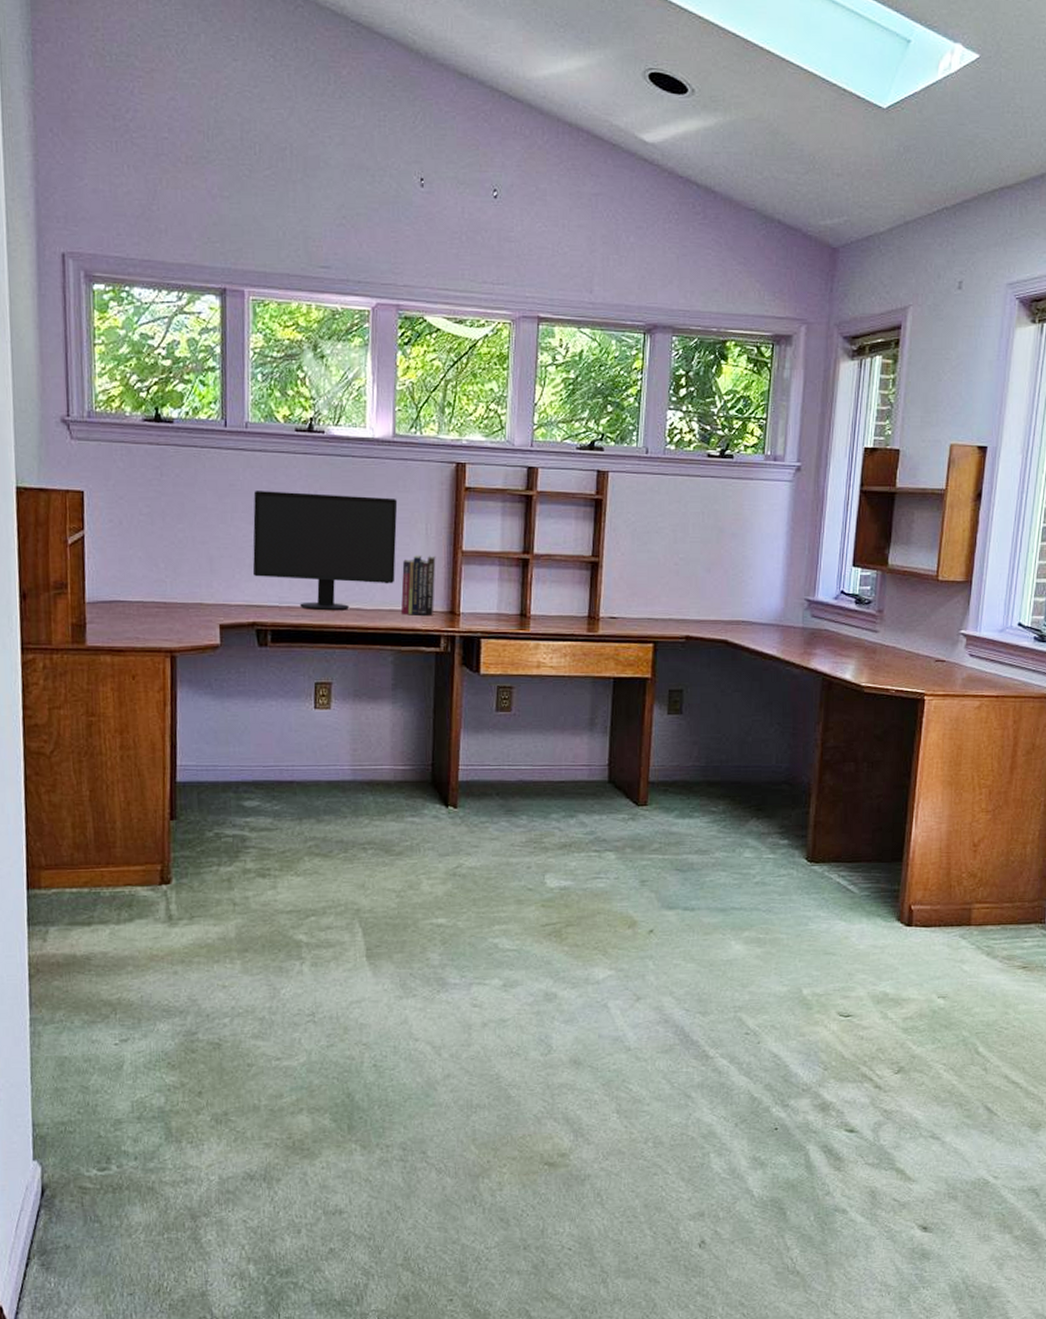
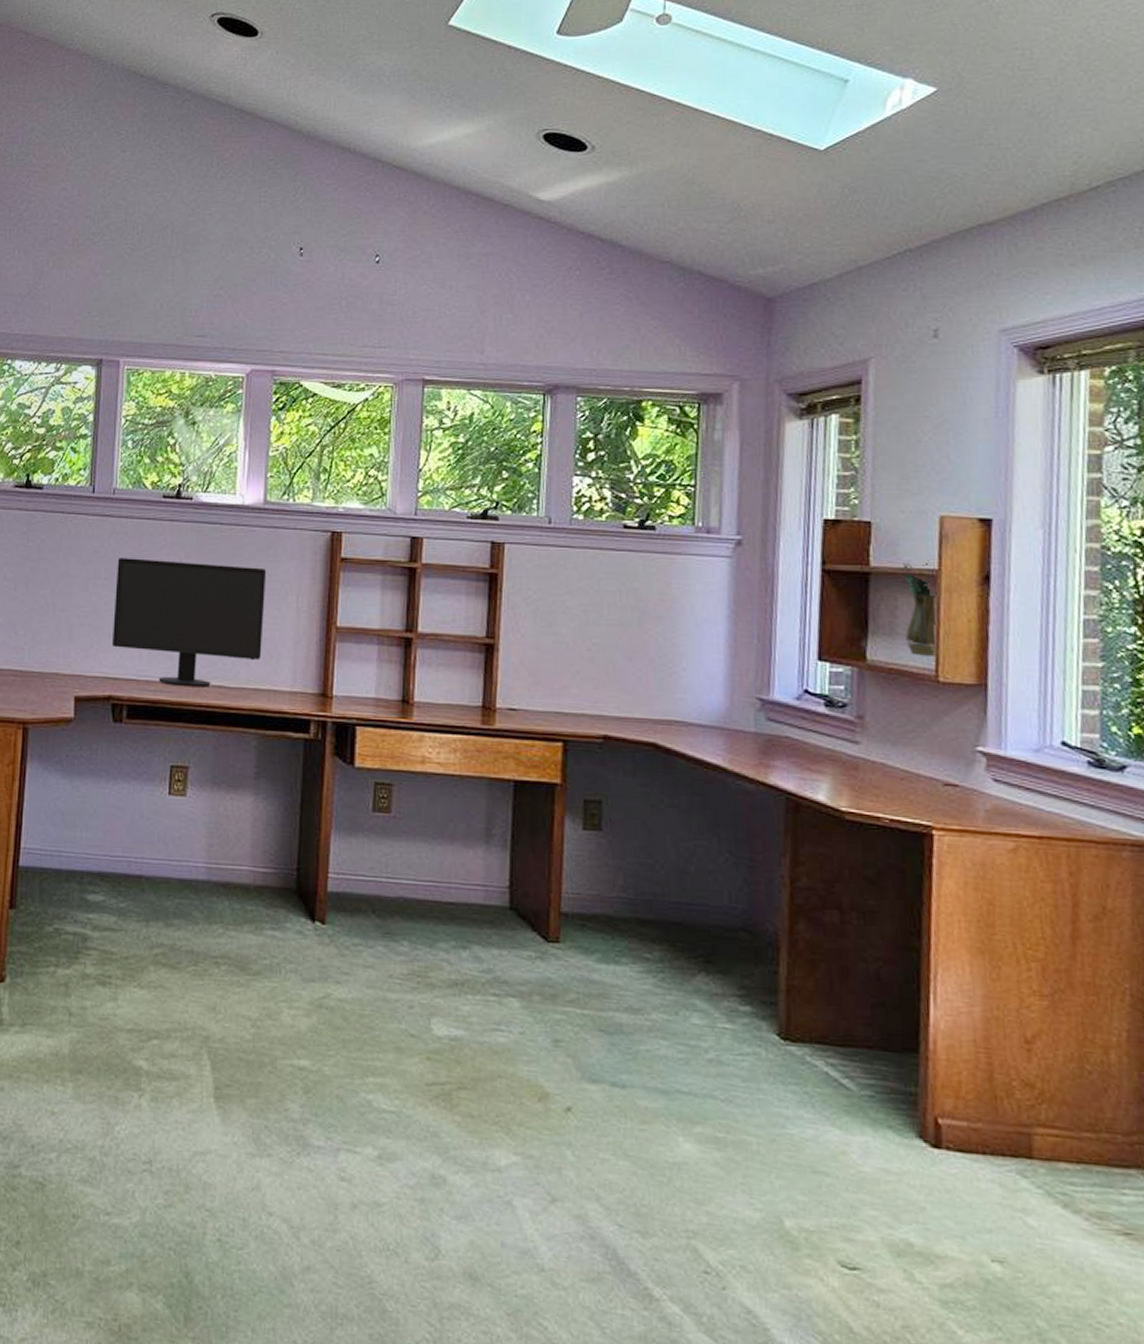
books: present [400,555,436,617] -> none [266,630,307,698]
vase: none [916,481,943,561] -> present [901,560,939,658]

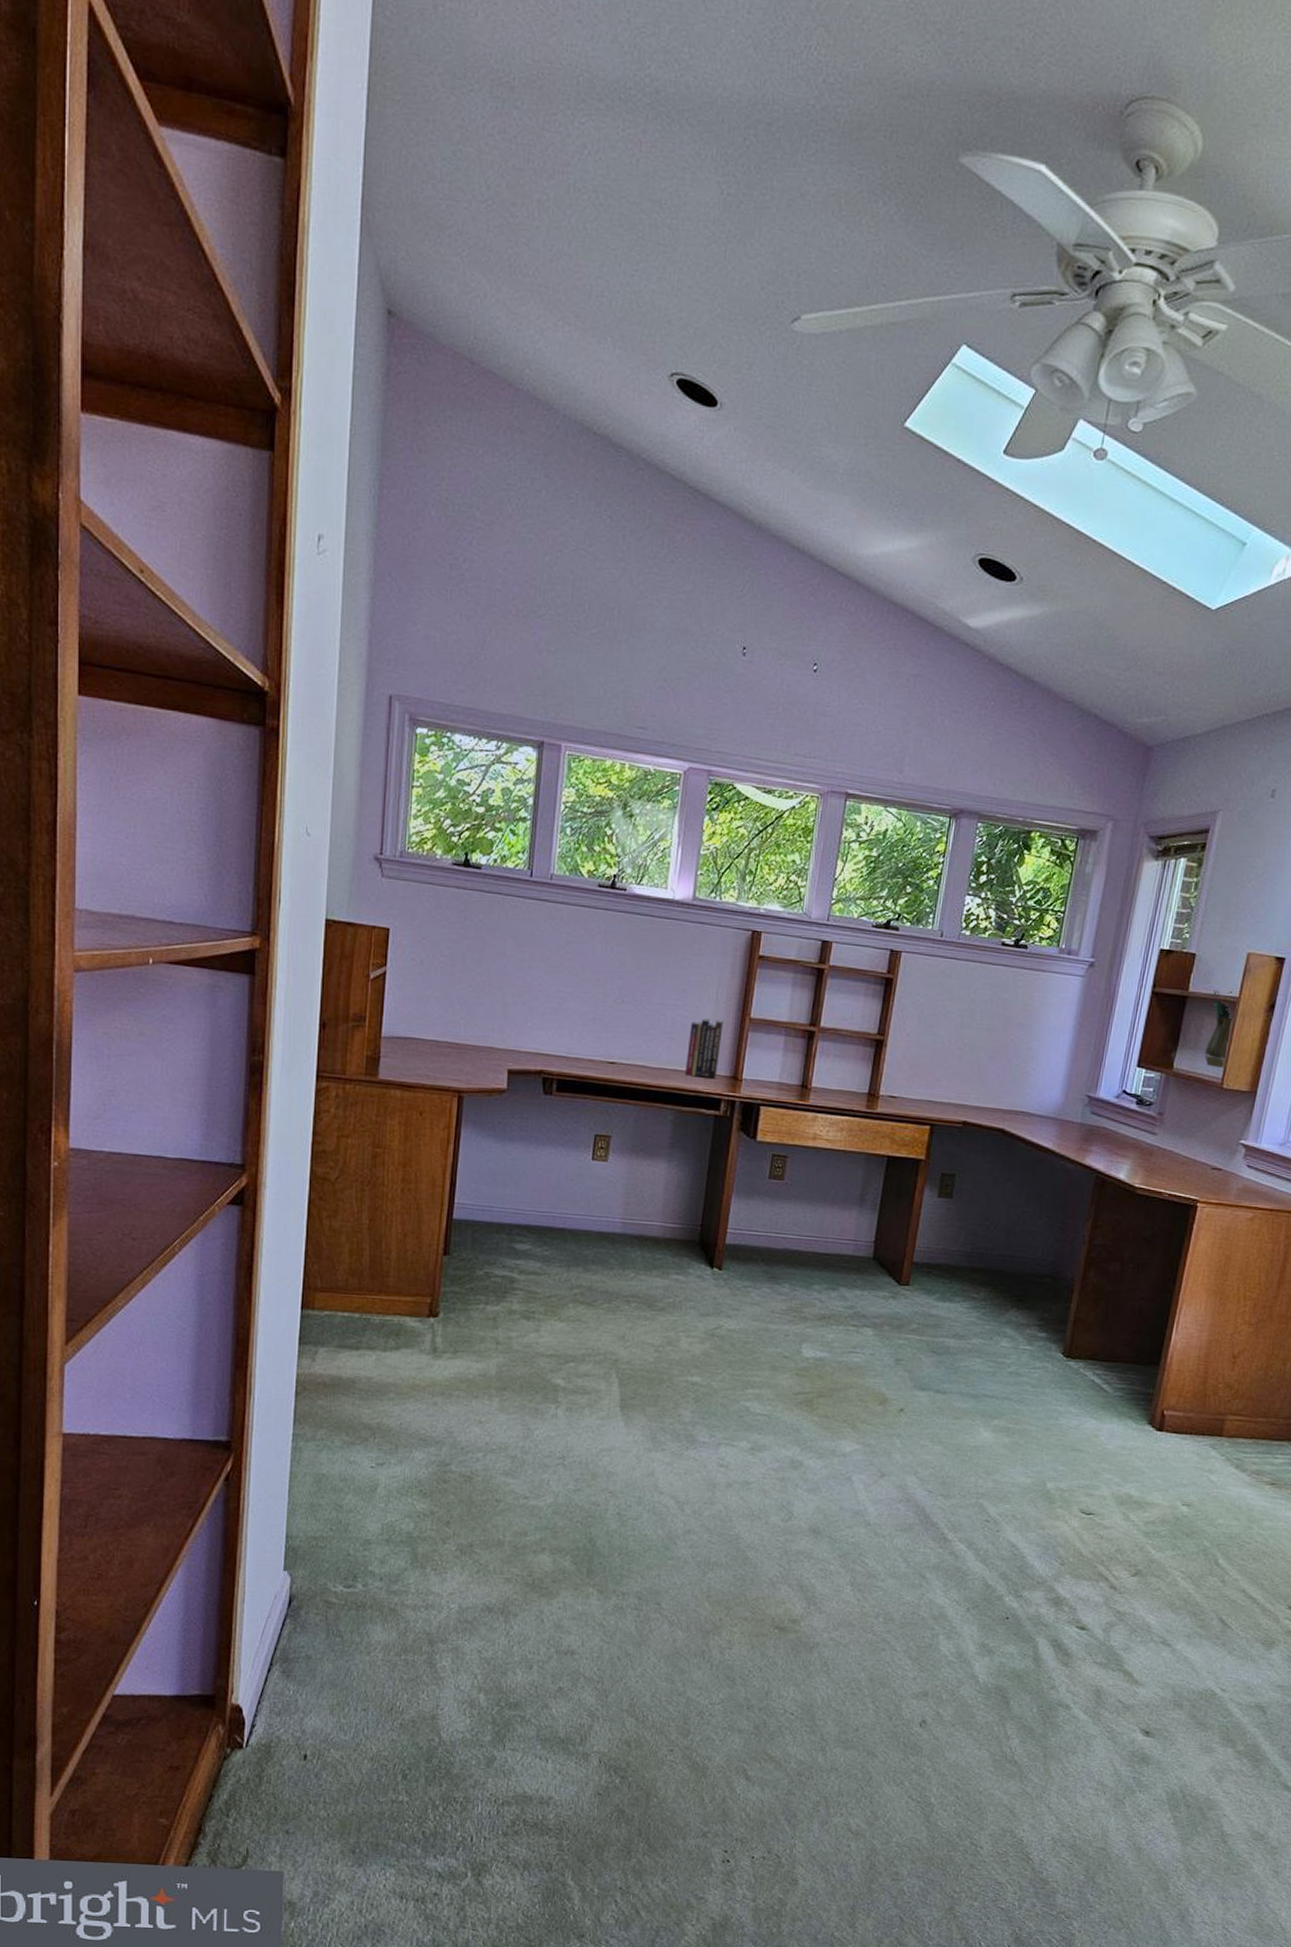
computer monitor: present [111,558,267,688] -> none [544,942,691,1067]
books: none [266,630,307,698] -> present [684,1018,724,1080]

